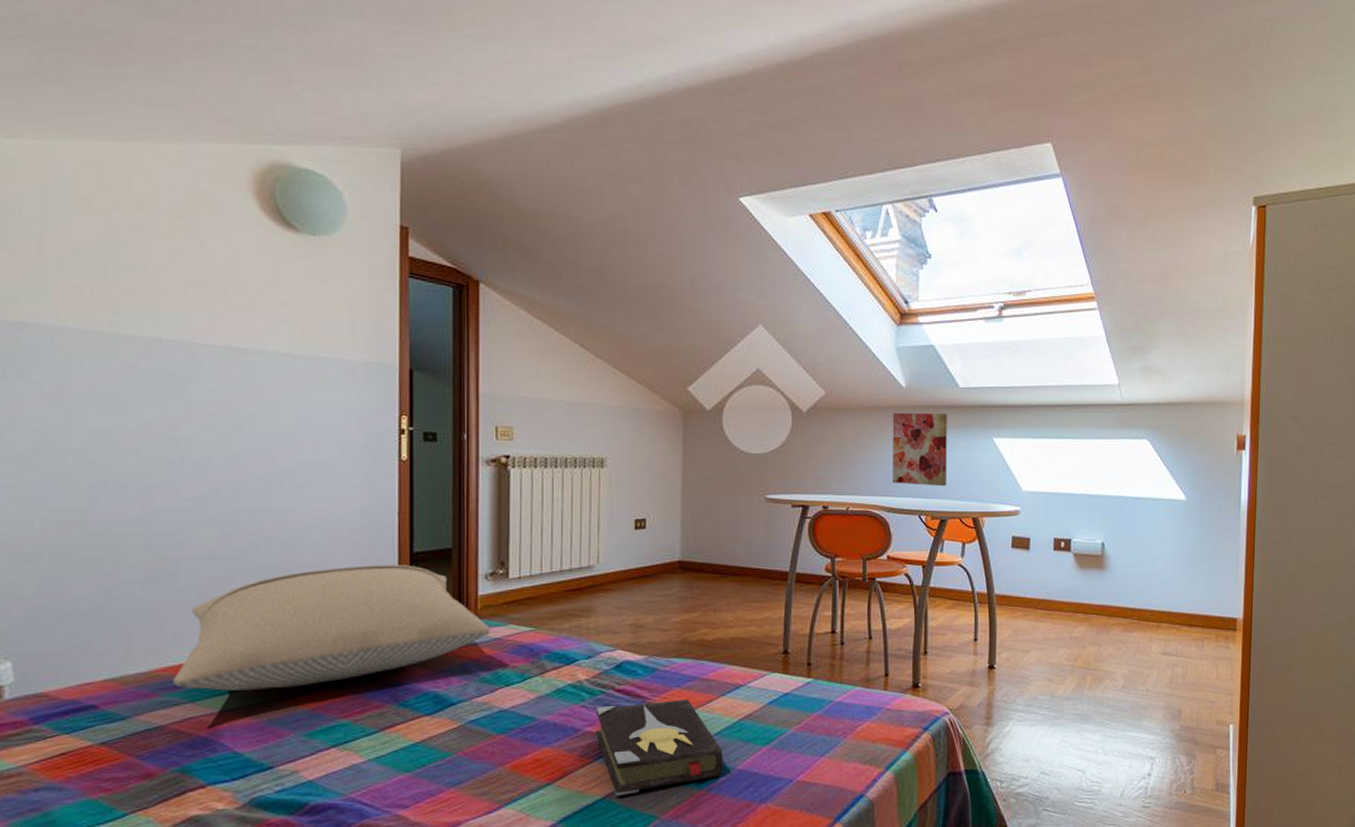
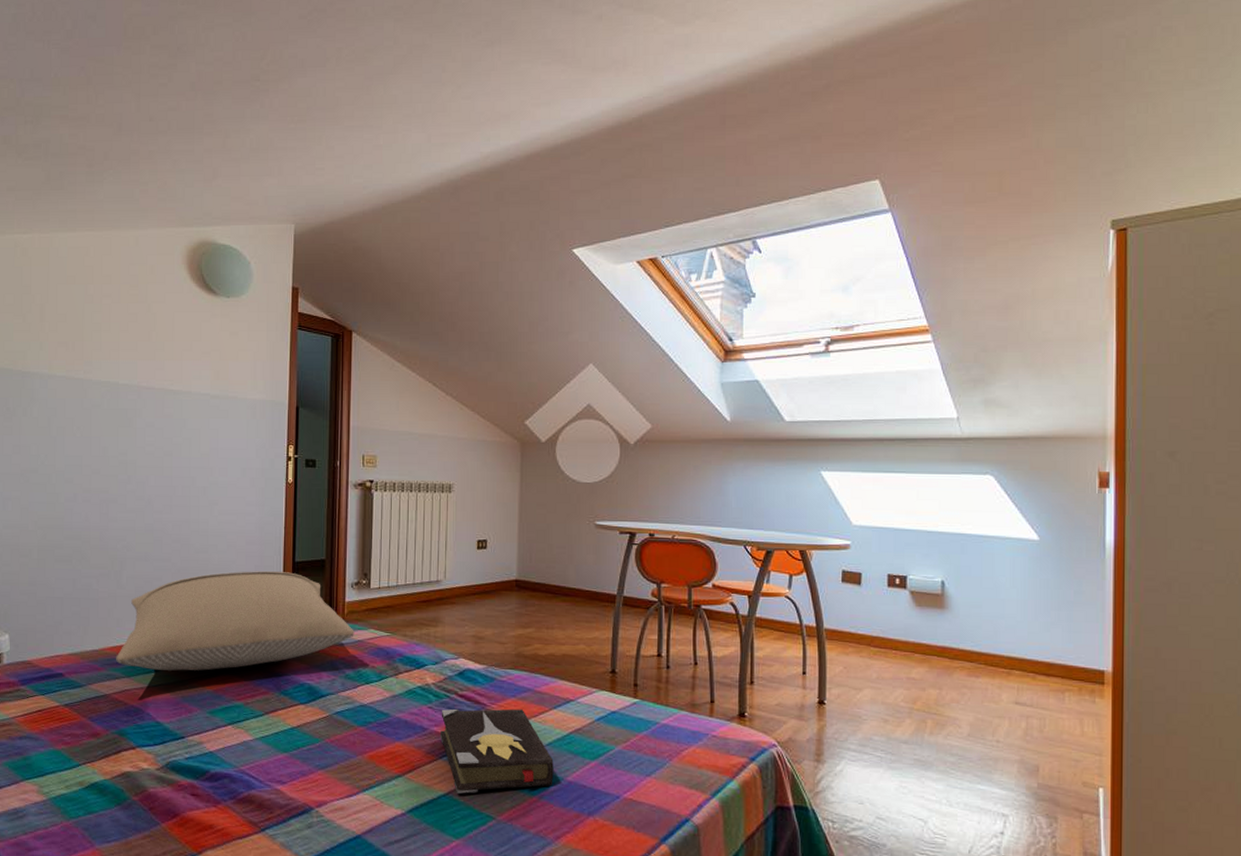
wall art: present [892,412,947,487] -> none [717,445,773,518]

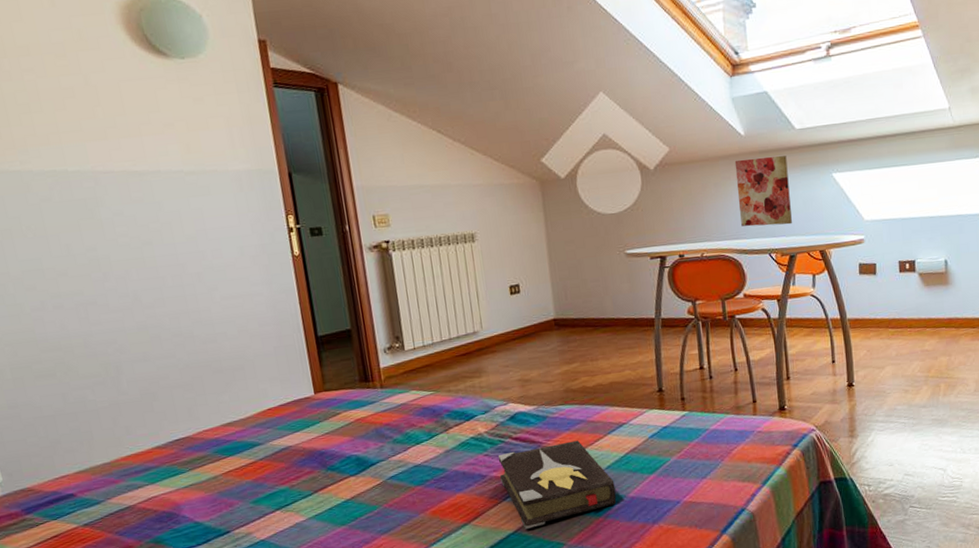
pillow: present [116,571,354,671] -> none [133,347,396,473]
wall art: none [717,445,773,518] -> present [734,156,792,227]

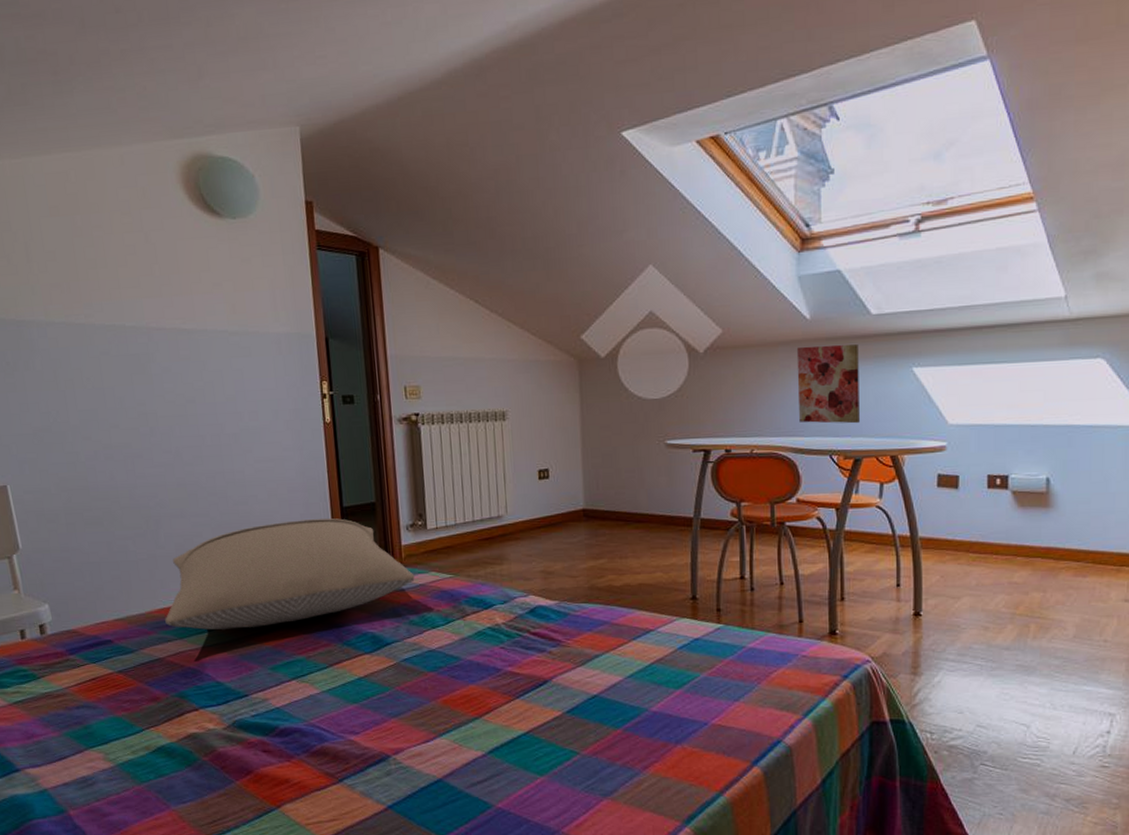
pillow: none [133,347,396,473] -> present [165,518,415,630]
hardback book: present [498,440,617,529] -> none [514,643,637,731]

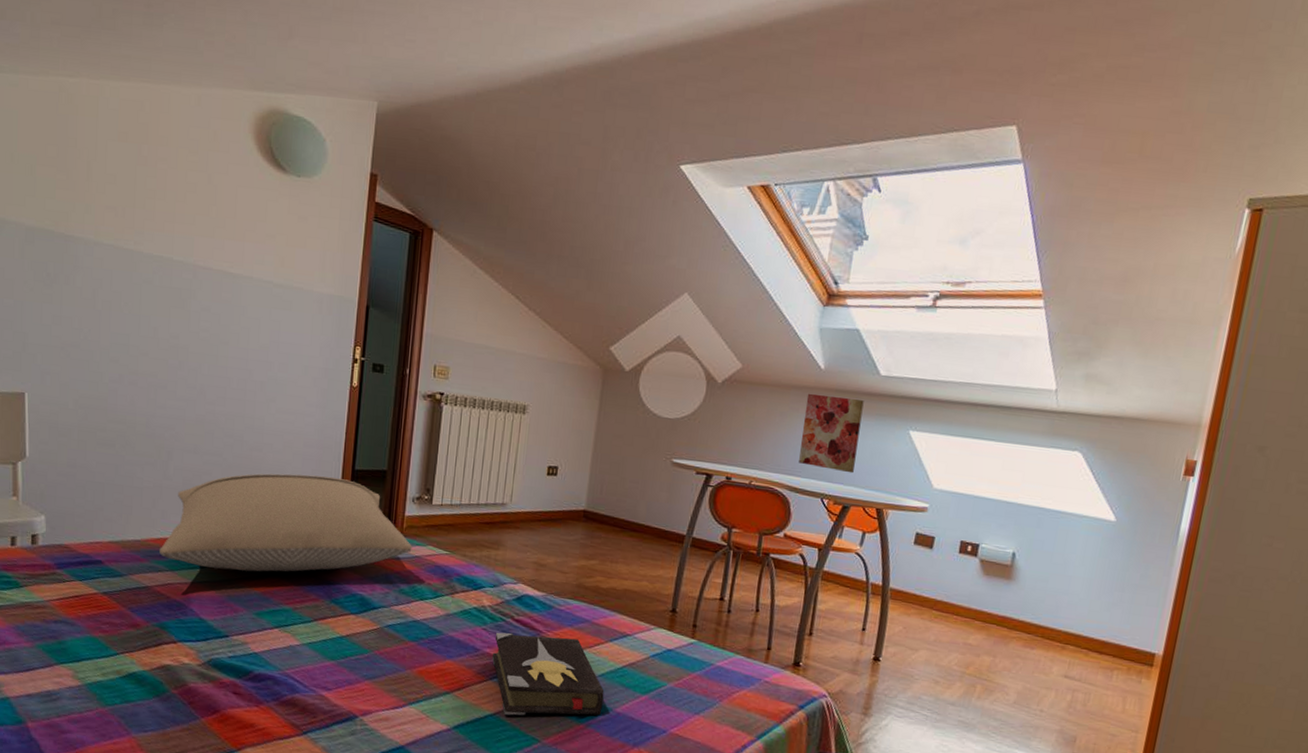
hardback book: none [514,643,637,731] -> present [491,632,604,716]

